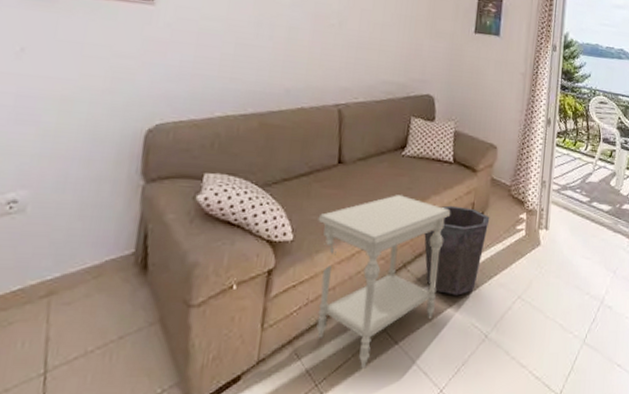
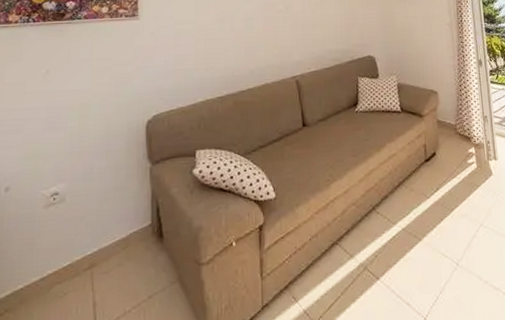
side table: present [316,195,450,370] -> none [293,146,408,306]
waste bin: present [424,205,490,296] -> none [386,149,443,230]

